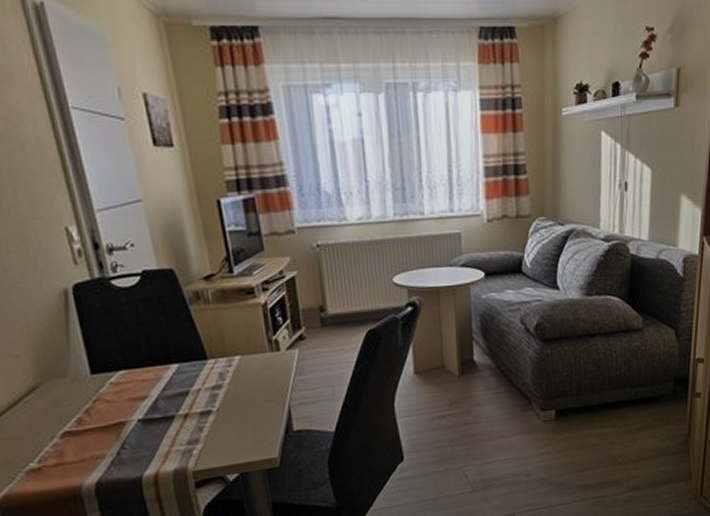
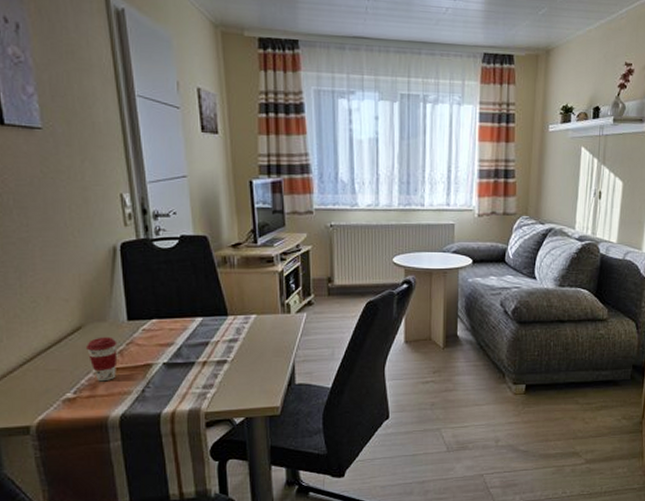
coffee cup: none [45,394,85,447] -> present [85,337,118,382]

